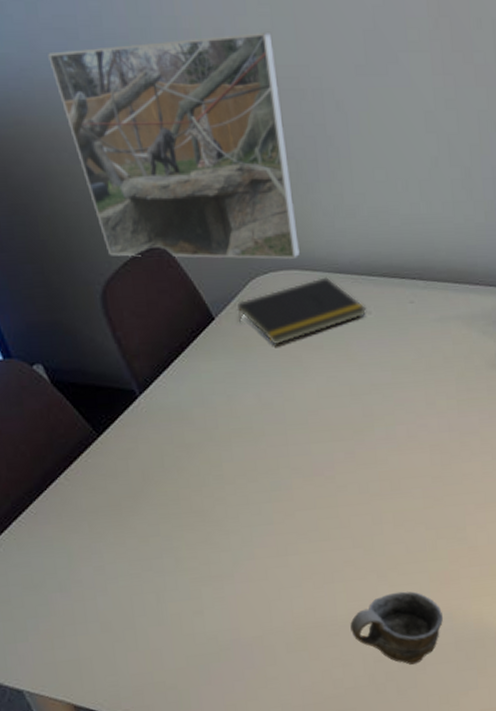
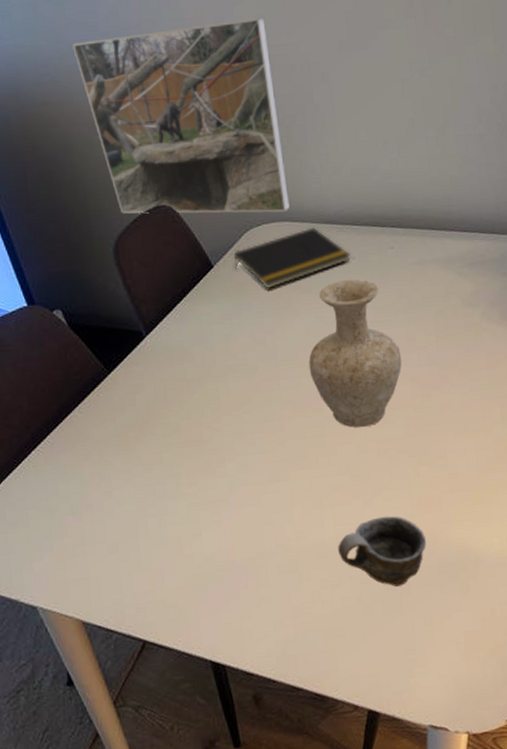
vase: none [320,335,421,498] -> present [308,279,402,428]

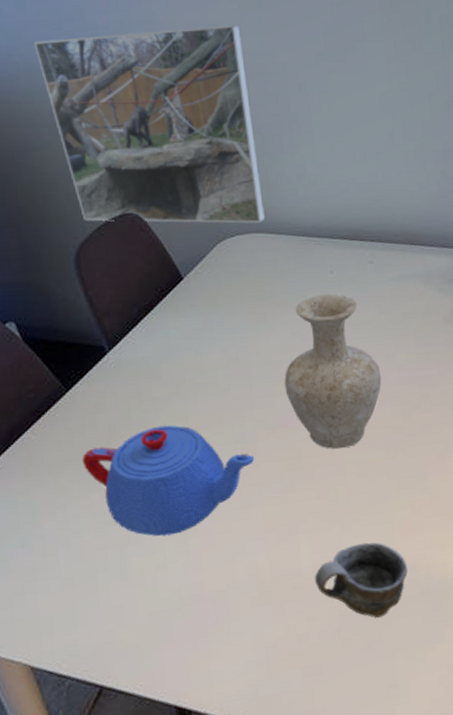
teapot: none [123,404,282,507] -> present [82,424,255,537]
notepad: present [233,227,351,288] -> none [205,240,329,302]

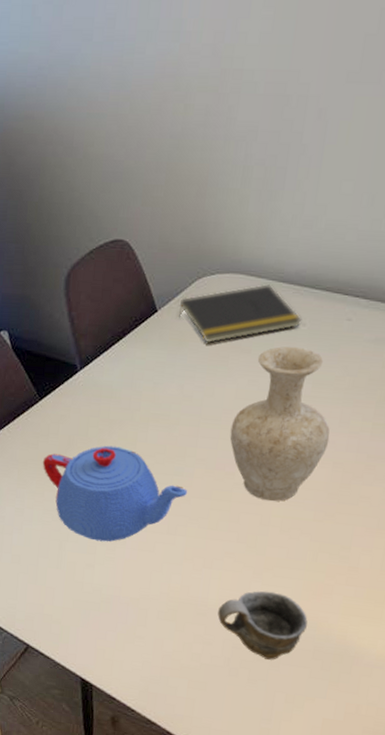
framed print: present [34,24,265,224] -> none [63,35,270,263]
notepad: none [205,240,329,302] -> present [179,284,302,343]

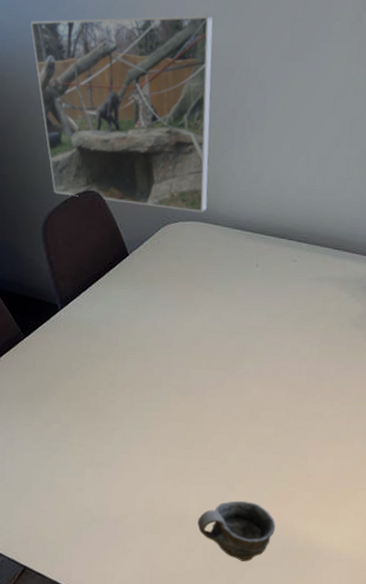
teapot: present [42,445,188,542] -> none [30,377,165,466]
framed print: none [63,35,270,263] -> present [30,15,214,212]
notepad: present [179,284,302,343] -> none [148,231,255,283]
vase: present [229,346,330,502] -> none [199,284,285,421]

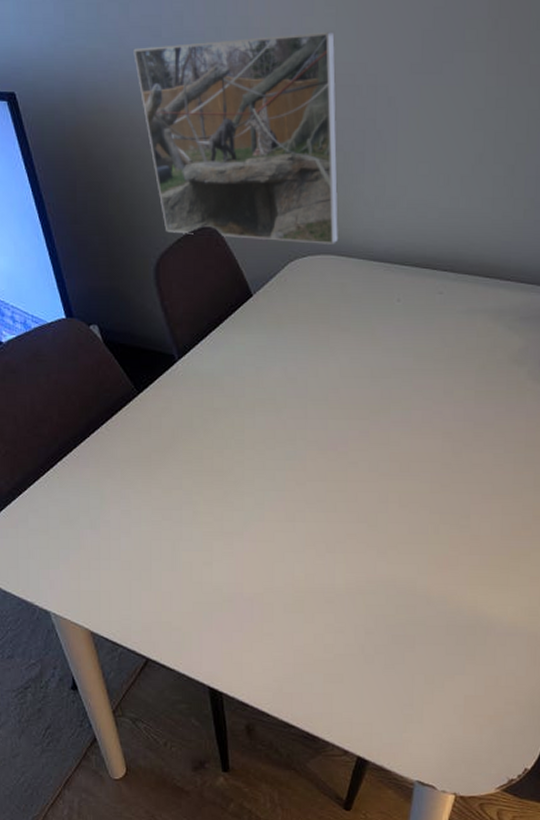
cup: present [197,500,275,561] -> none [346,569,437,641]

